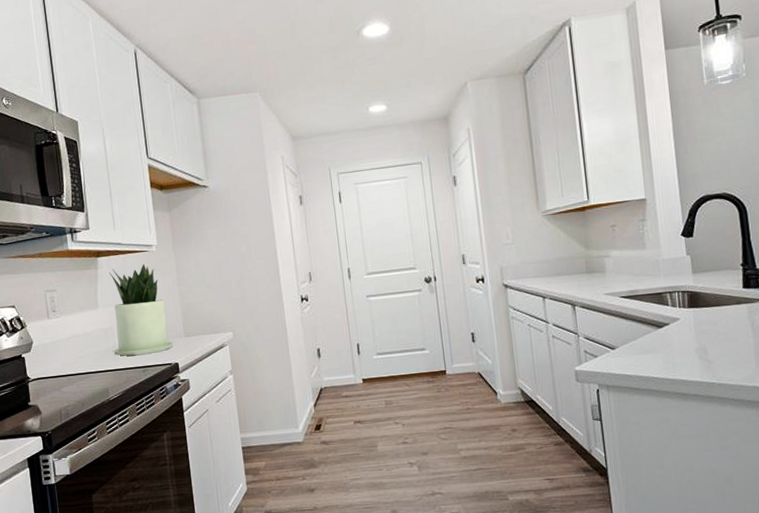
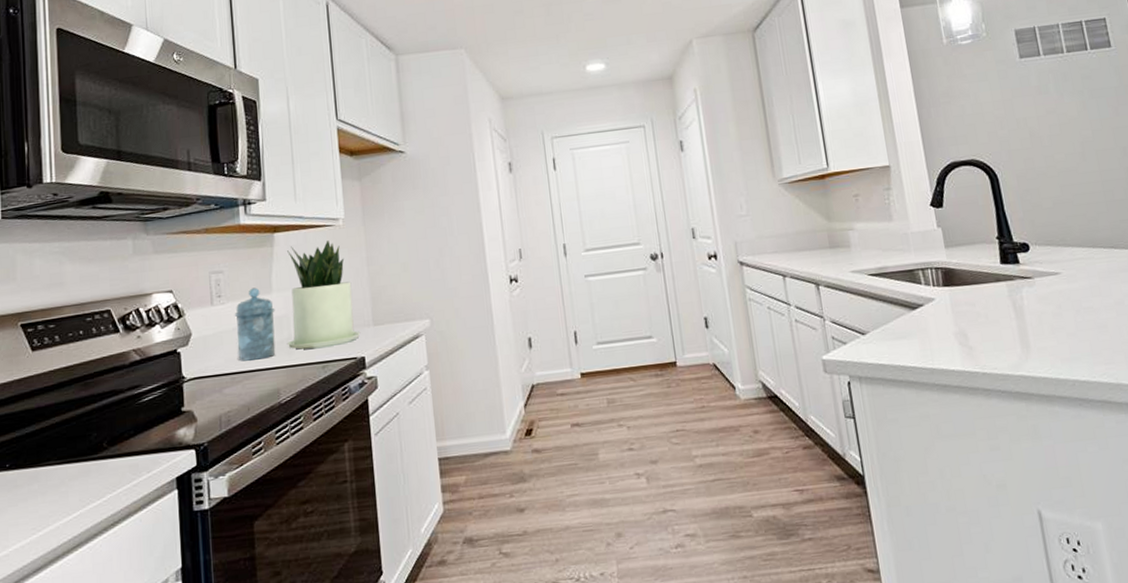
canister: none [67,304,104,366] -> present [234,287,276,362]

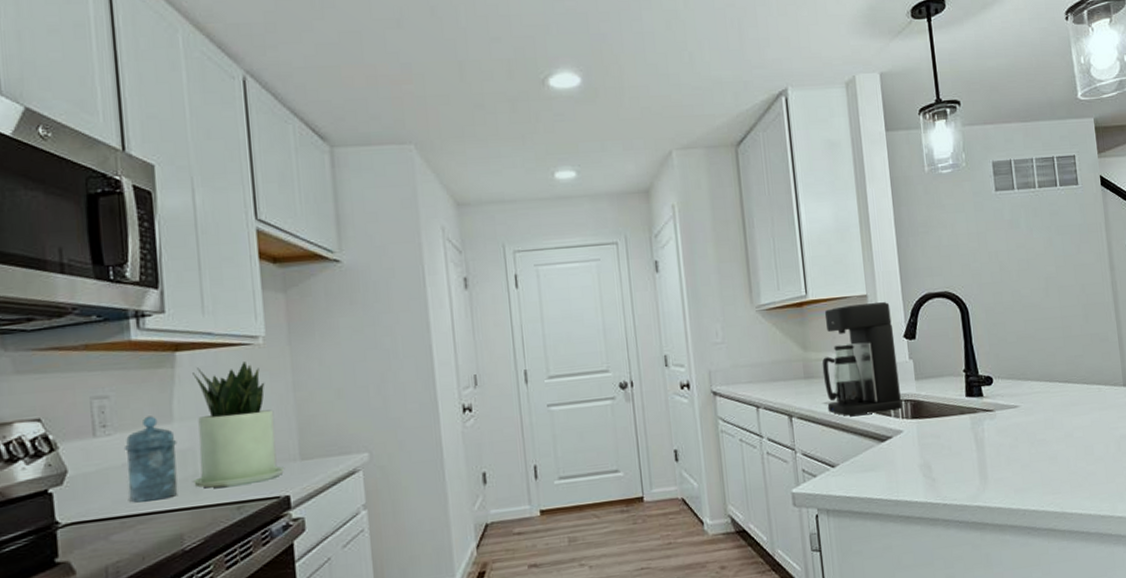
coffee maker: none [846,172,933,285] -> present [822,302,903,417]

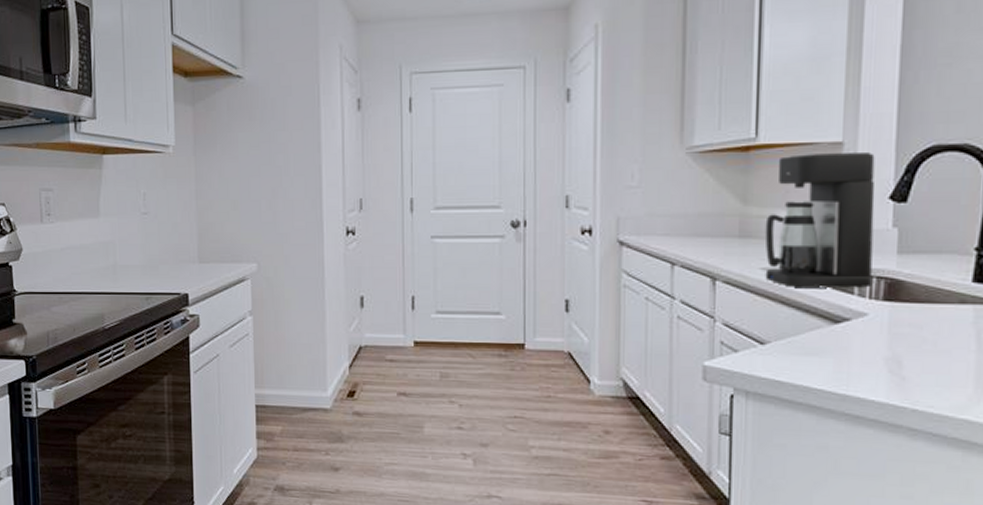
canister: present [123,416,178,503] -> none [62,209,102,283]
planter: present [192,362,285,489] -> none [112,168,186,278]

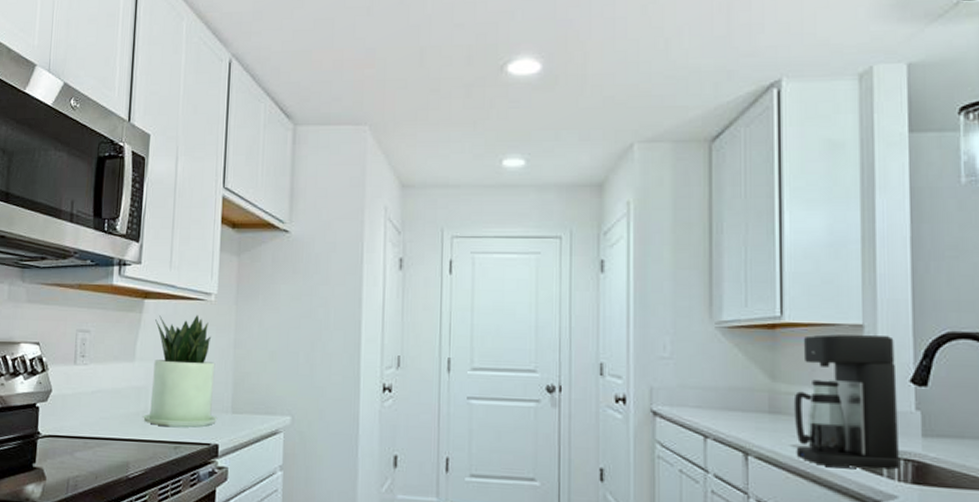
planter: none [112,168,186,278] -> present [142,315,218,427]

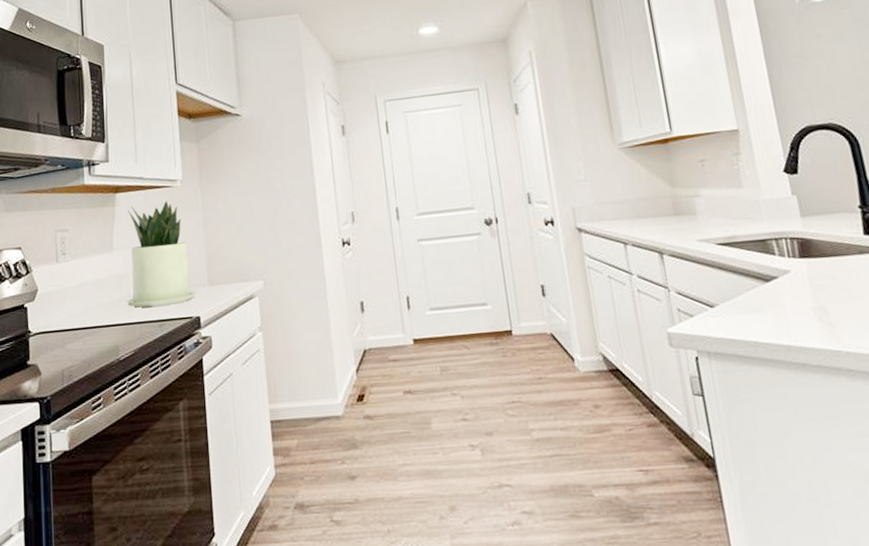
coffee maker: present [793,334,901,470] -> none [692,136,789,255]

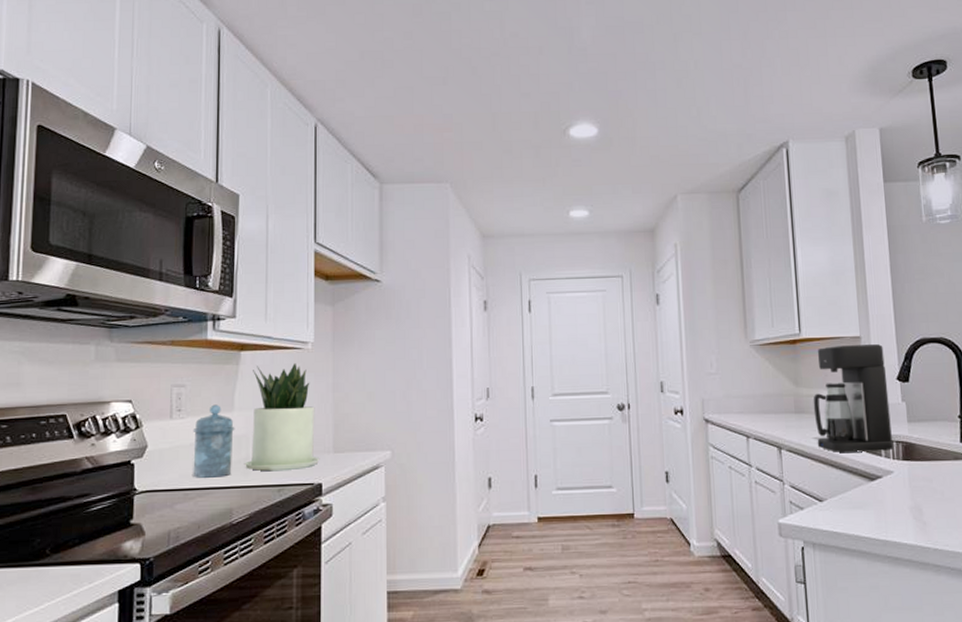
canister: none [77,246,116,318] -> present [193,404,235,478]
coffee maker: none [692,136,789,255] -> present [813,344,894,454]

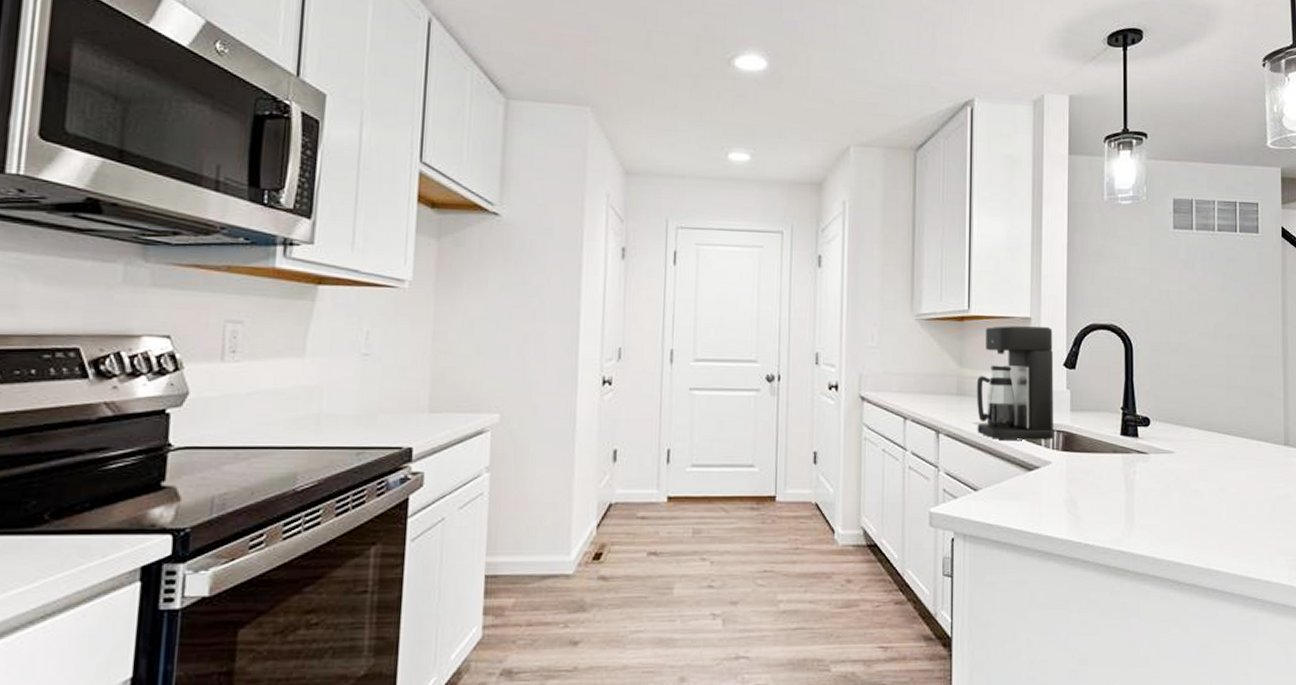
canister: present [193,404,235,478] -> none [247,347,306,435]
planter: present [244,363,320,471] -> none [314,304,412,430]

